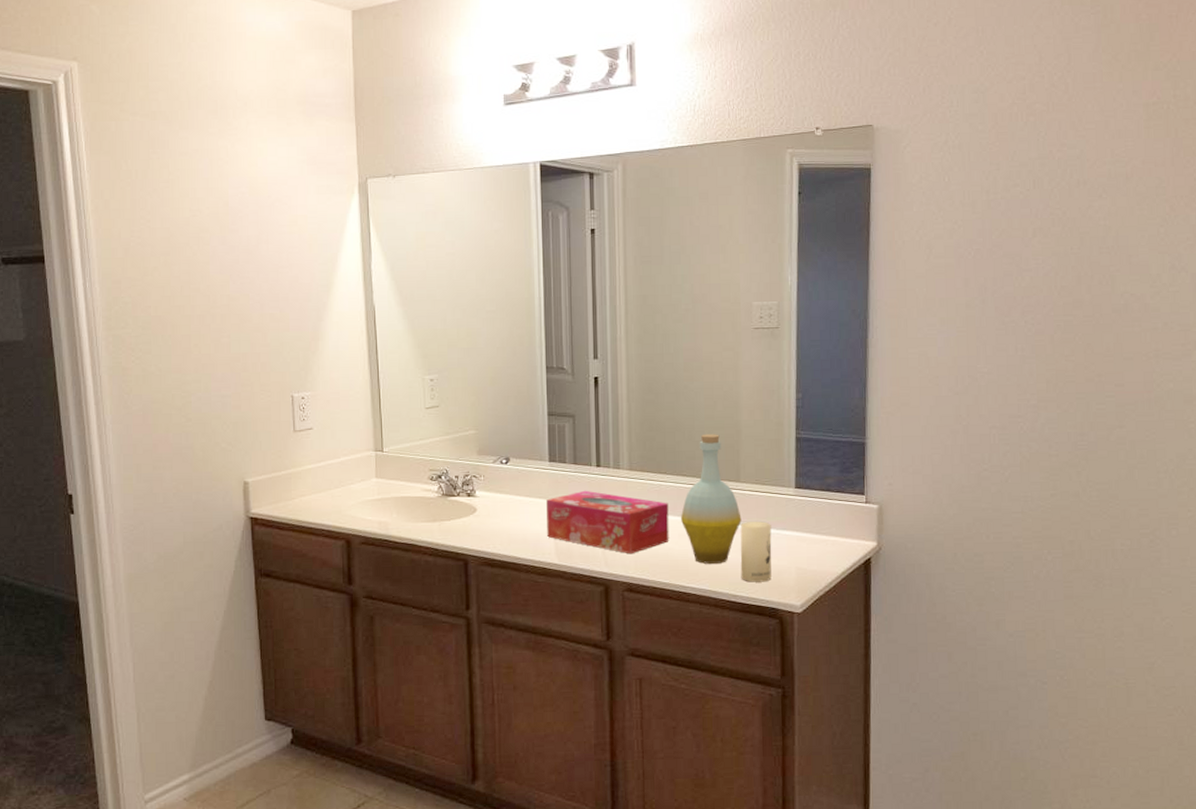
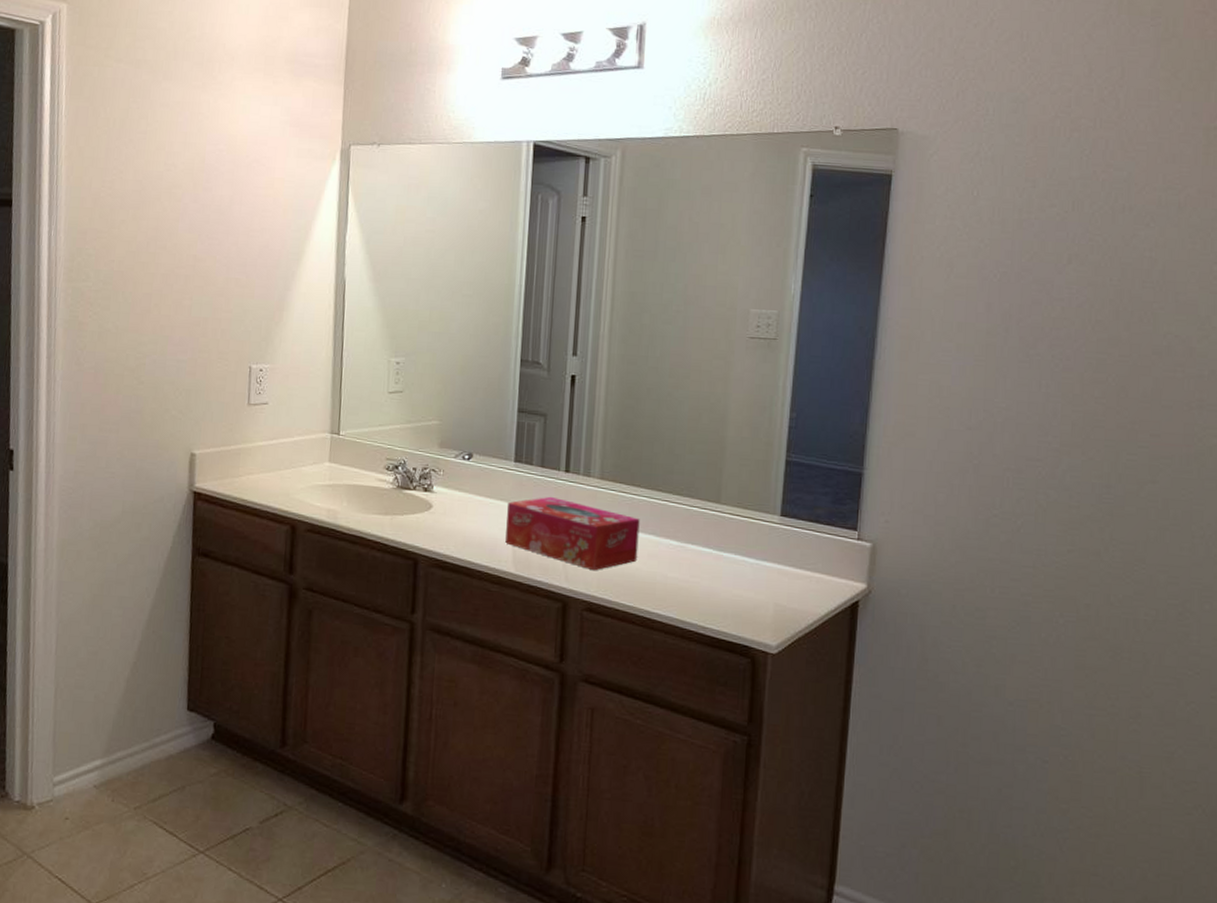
bottle: present [680,434,742,564] -> none [651,447,719,591]
candle: present [740,521,772,582] -> none [712,547,751,616]

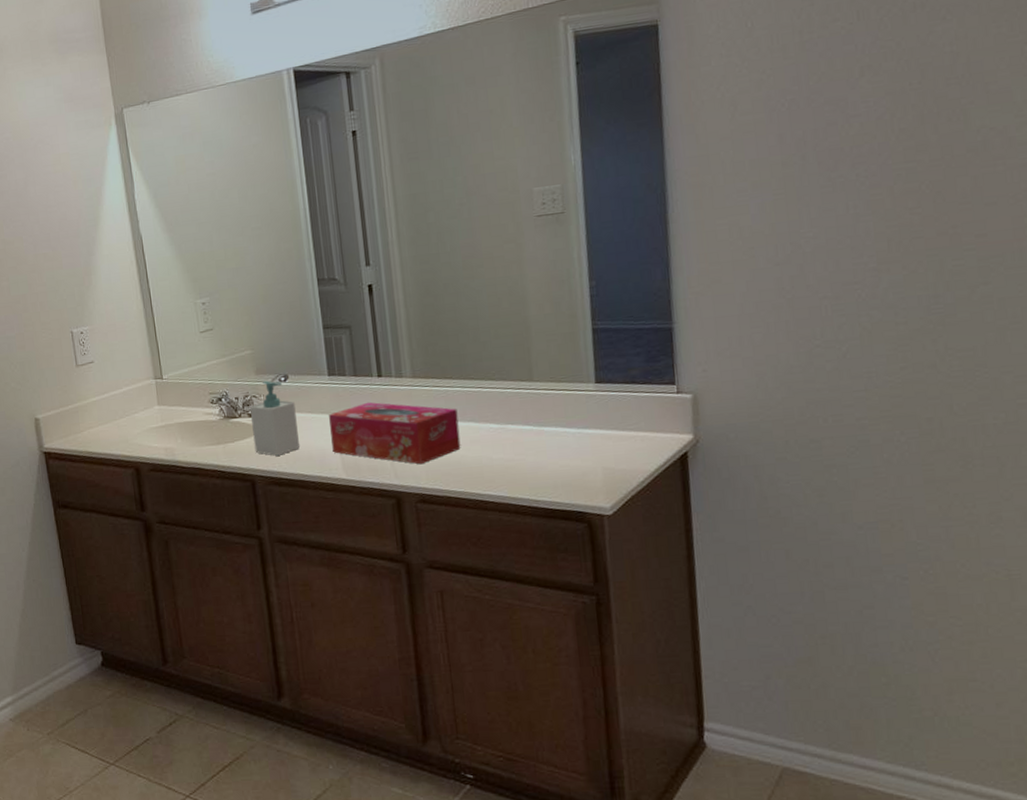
soap bottle: none [424,455,475,537] -> present [249,380,300,456]

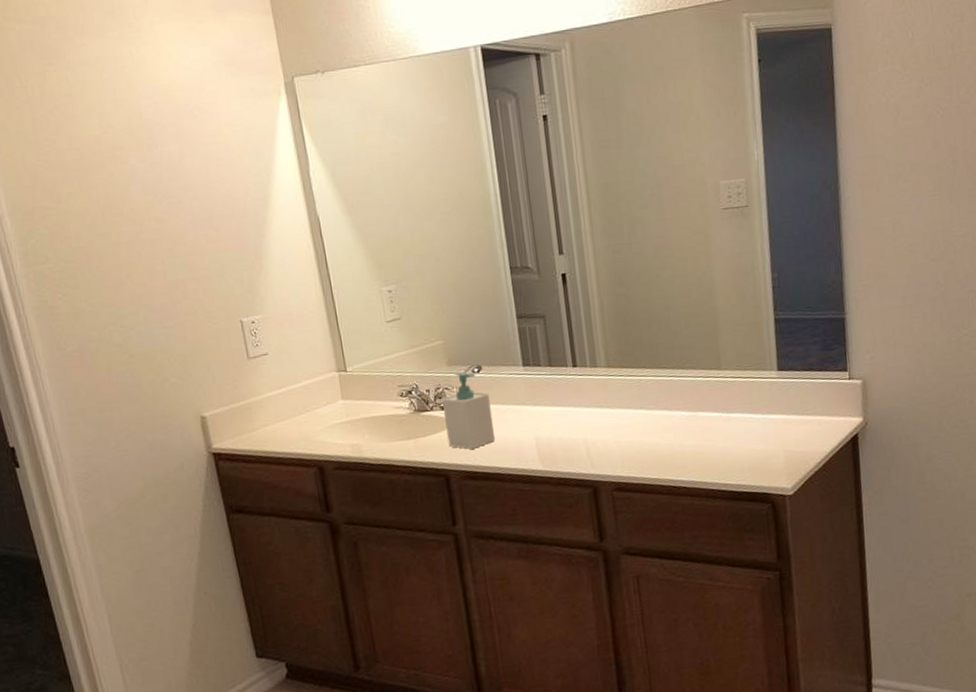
tissue box: present [329,401,461,465] -> none [524,392,655,454]

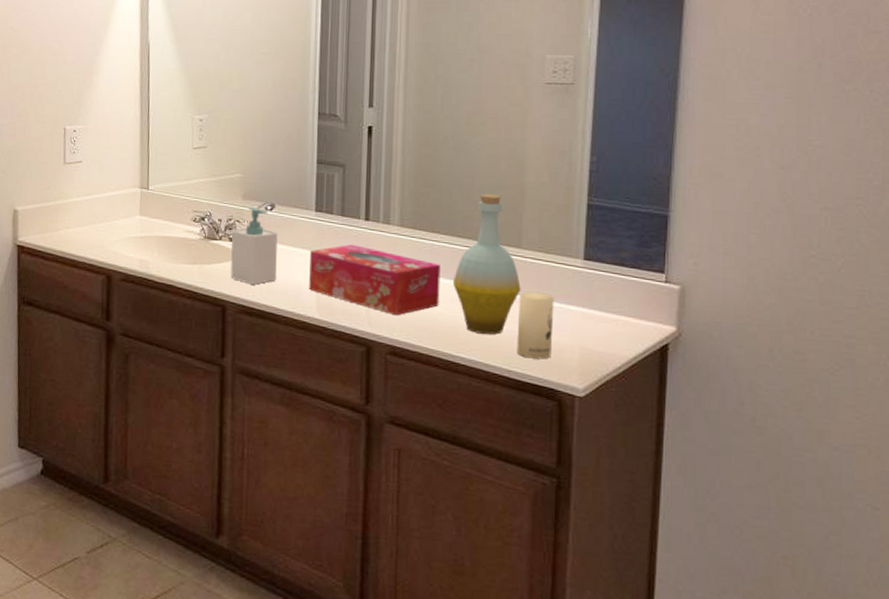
tissue box: none [524,392,655,454] -> present [309,244,441,316]
bottle: none [663,322,726,456] -> present [452,194,521,335]
candle: none [725,407,761,470] -> present [516,292,554,359]

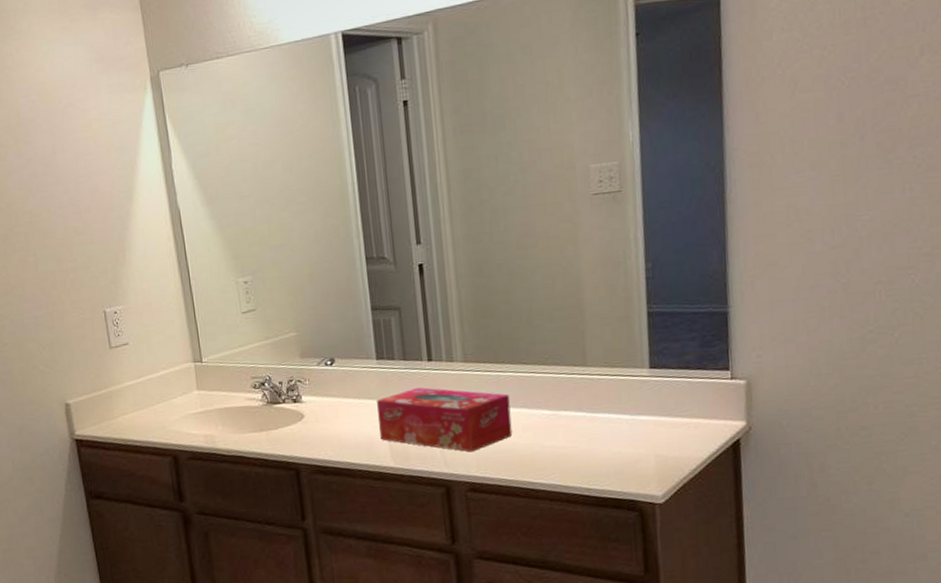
soap bottle: present [230,207,278,285] -> none [294,364,346,443]
bottle: present [452,194,521,335] -> none [523,315,591,457]
candle: present [516,292,554,359] -> none [590,407,628,474]

